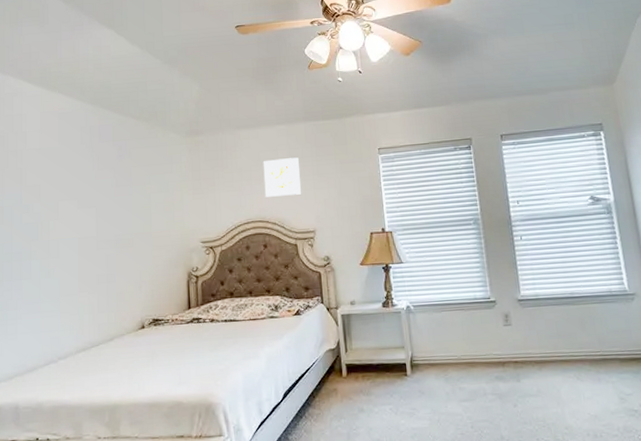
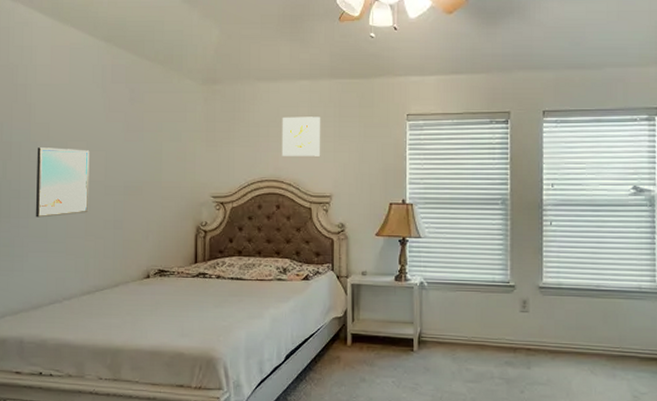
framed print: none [29,208,82,279] -> present [36,147,90,218]

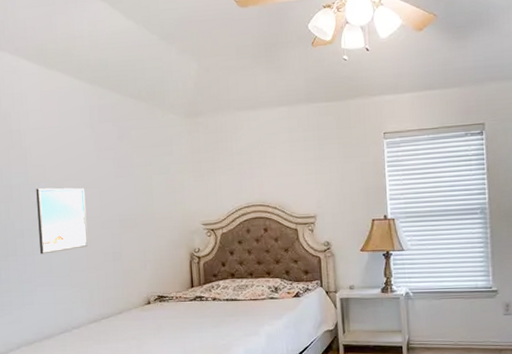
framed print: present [281,117,320,156] -> none [263,141,302,181]

